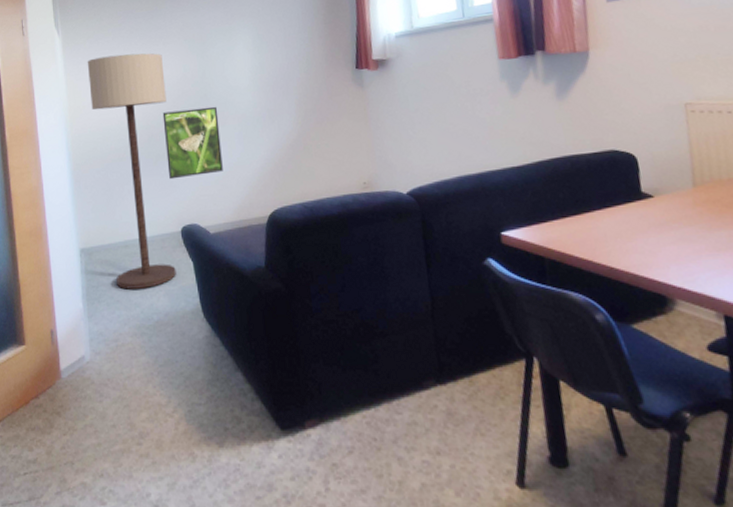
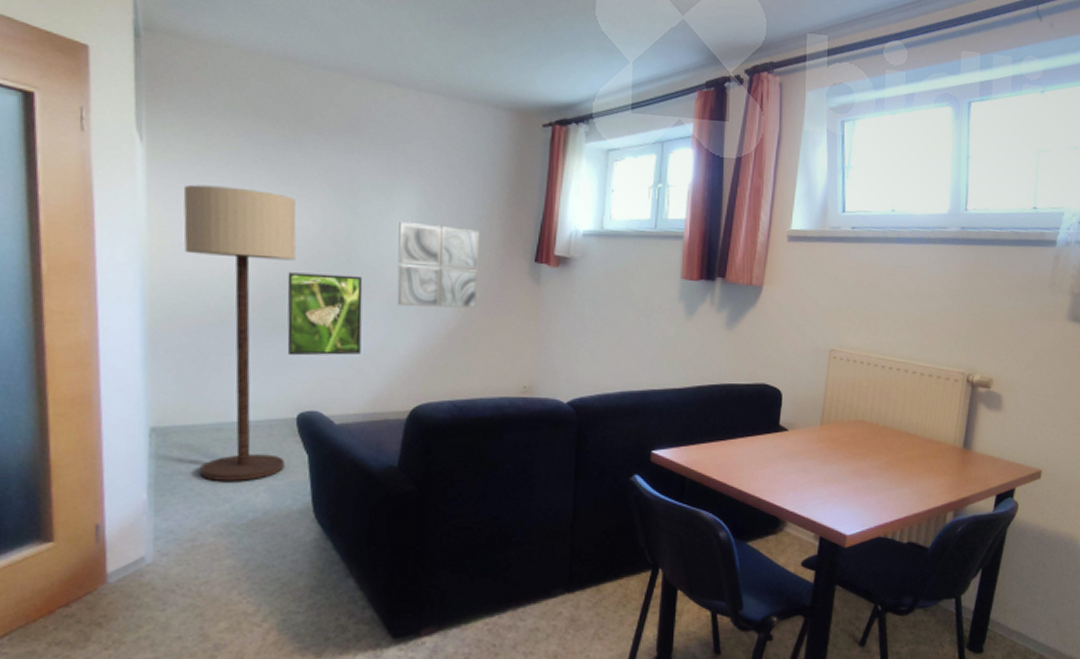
wall art: none [240,51,312,125] -> present [397,222,479,308]

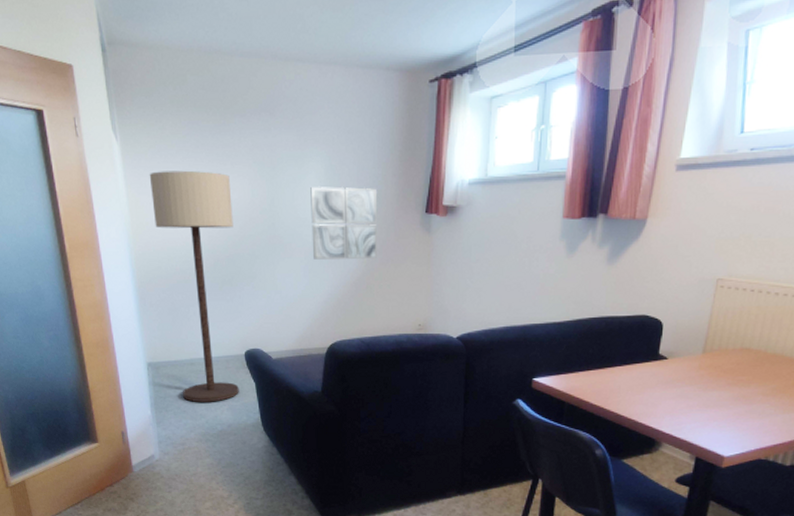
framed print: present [287,272,363,356] -> none [229,236,287,305]

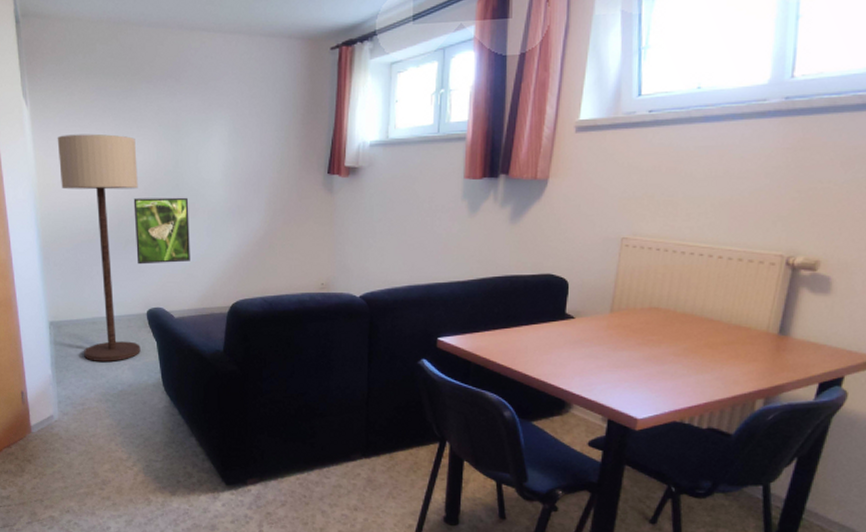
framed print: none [229,236,287,305] -> present [133,197,190,265]
wall art: present [310,187,377,259] -> none [214,149,280,219]

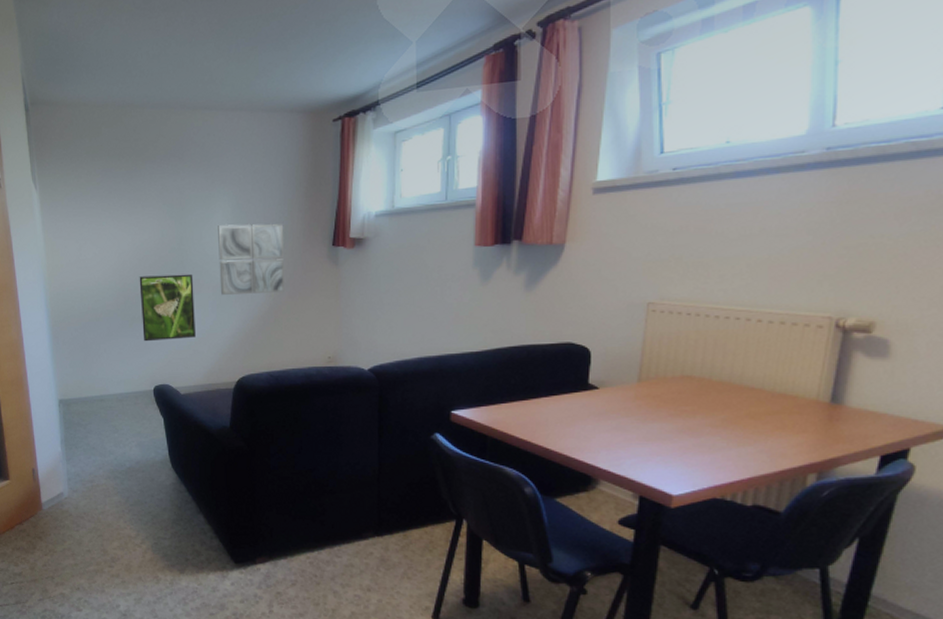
floor lamp: present [57,133,141,361] -> none [65,214,148,438]
wall art: none [214,149,280,219] -> present [218,224,284,295]

